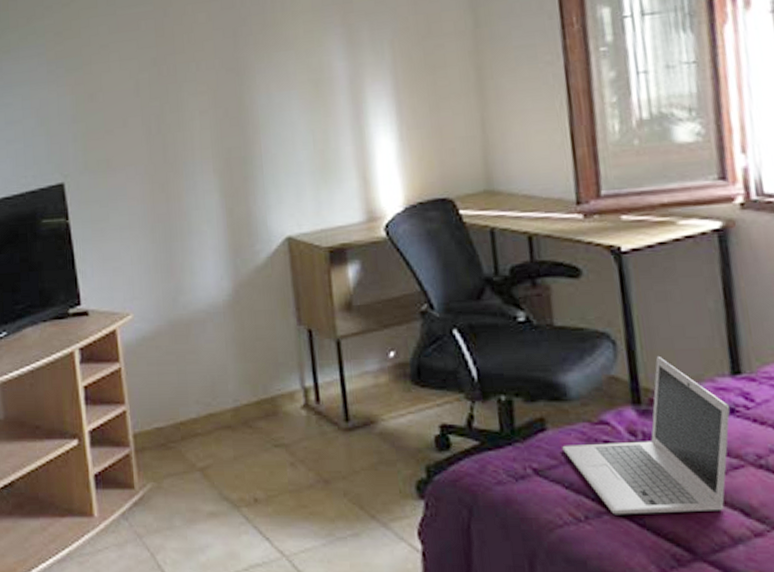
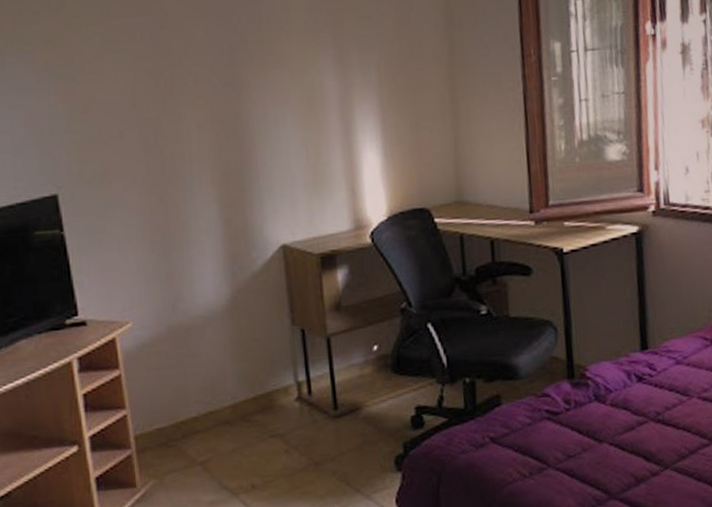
laptop: present [562,355,731,515] -> none [513,337,639,470]

